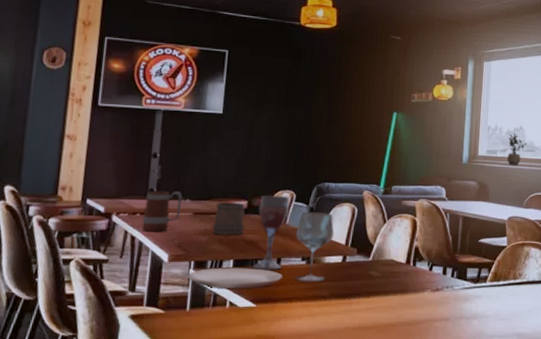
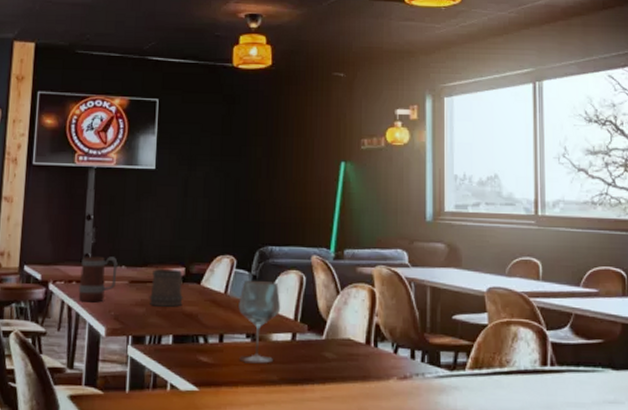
plate: present [188,268,283,290] -> none [126,344,226,370]
cup: present [252,195,290,271] -> none [193,260,230,349]
potted plant: present [507,133,527,166] -> none [479,183,505,224]

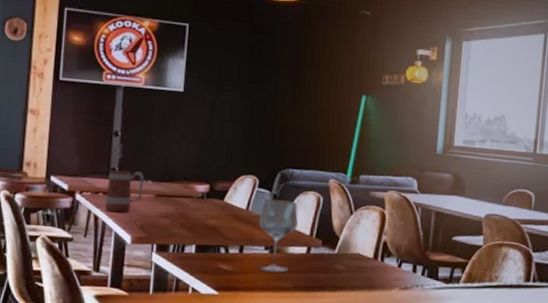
beer mug: present [149,269,183,307] -> none [173,185,207,220]

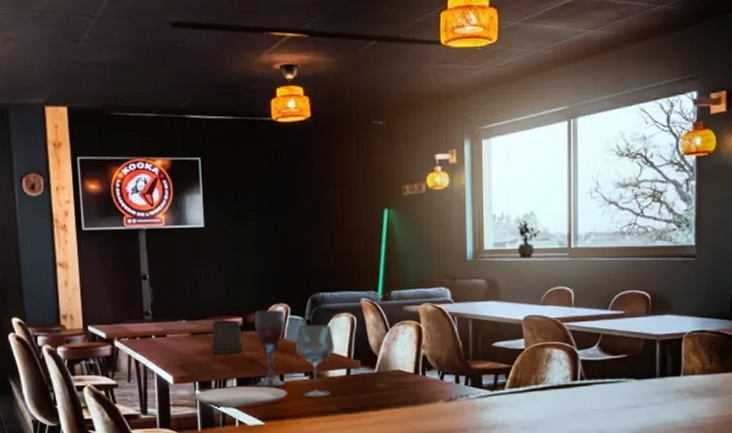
beer mug: present [104,170,144,213] -> none [143,312,178,355]
plate: none [150,252,245,276] -> present [194,386,287,409]
beer mug: none [173,185,207,220] -> present [210,320,243,354]
cup: none [214,179,253,259] -> present [254,309,286,388]
potted plant: none [486,123,509,159] -> present [516,221,540,259]

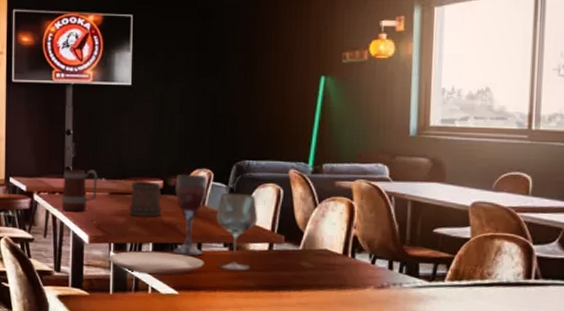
beer mug: none [143,312,178,355] -> present [61,169,98,212]
potted plant: present [516,221,540,259] -> none [468,97,496,139]

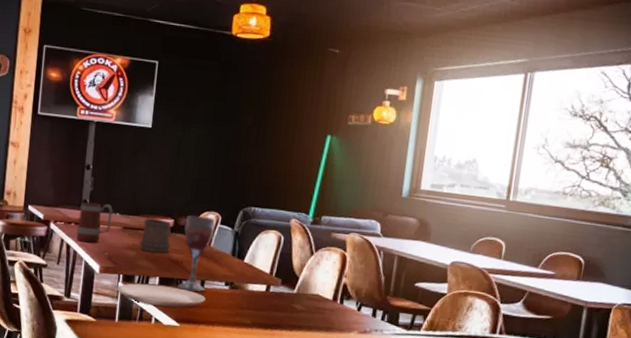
wine glass: present [216,192,258,272] -> none [217,235,259,310]

